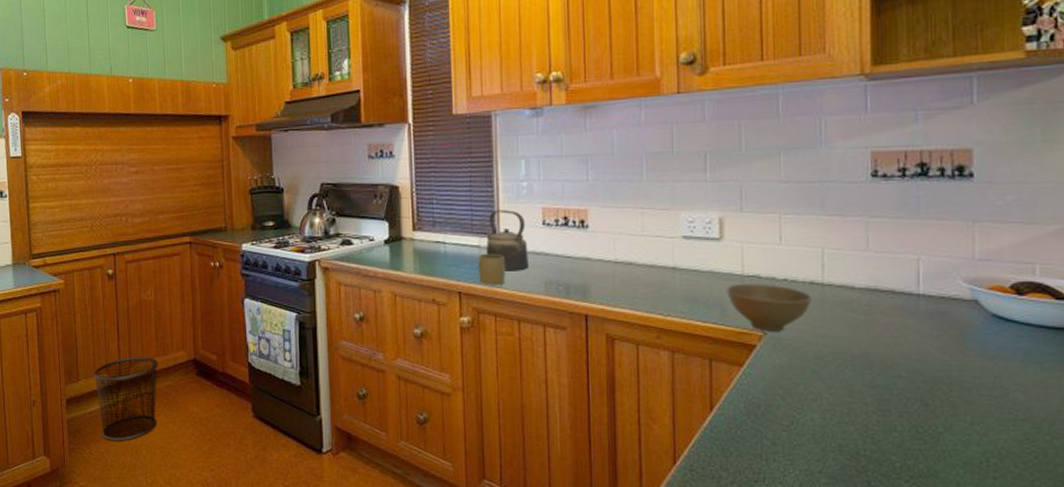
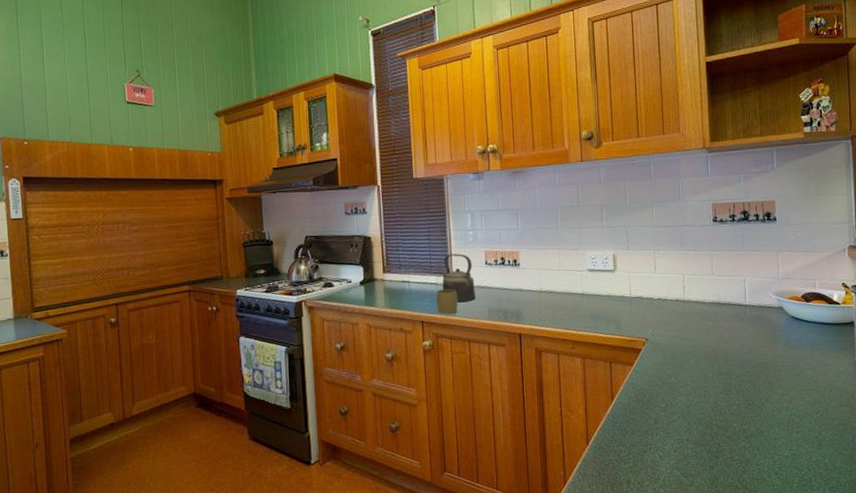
trash can: present [93,357,158,441] -> none [96,394,160,473]
bowl: present [725,283,813,332] -> none [619,302,678,338]

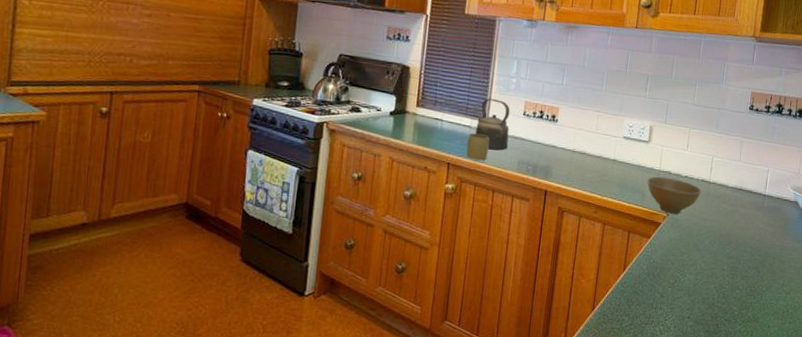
bowl: none [619,302,678,338] -> present [646,176,702,214]

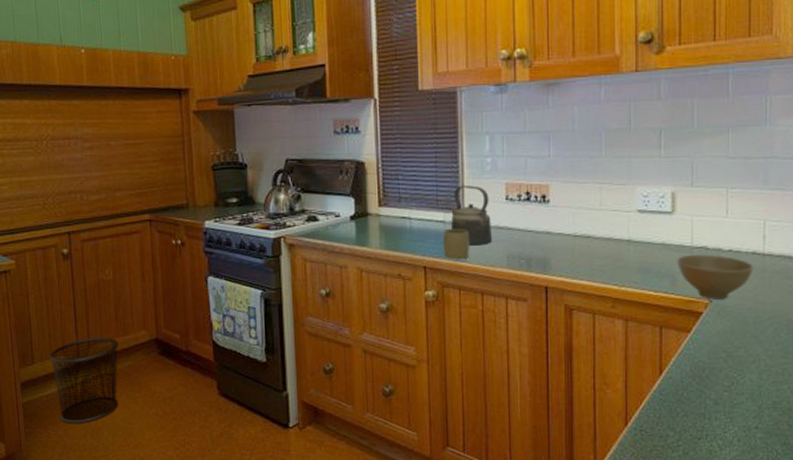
trash can: none [67,196,146,280] -> present [49,337,119,423]

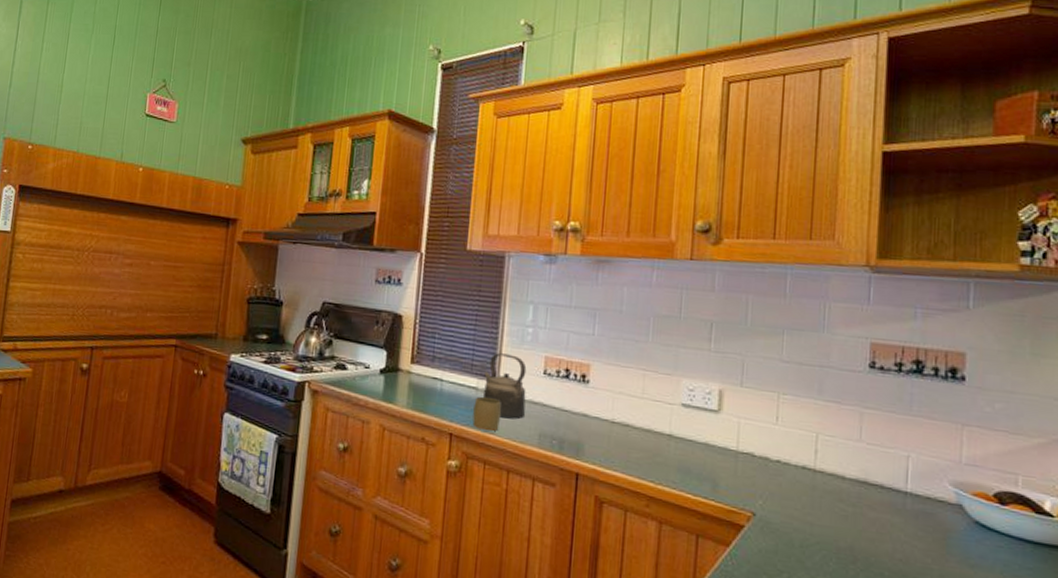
trash can: present [49,337,119,423] -> none [44,461,120,554]
bowl: present [675,254,755,300] -> none [718,459,804,515]

